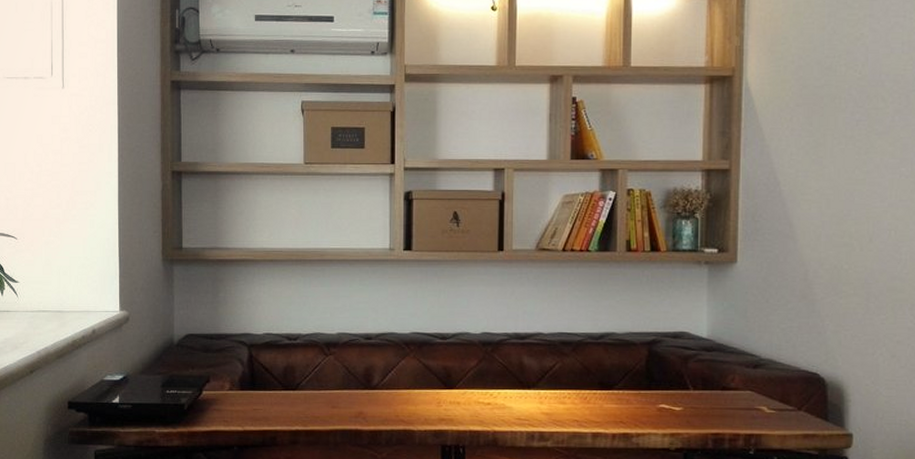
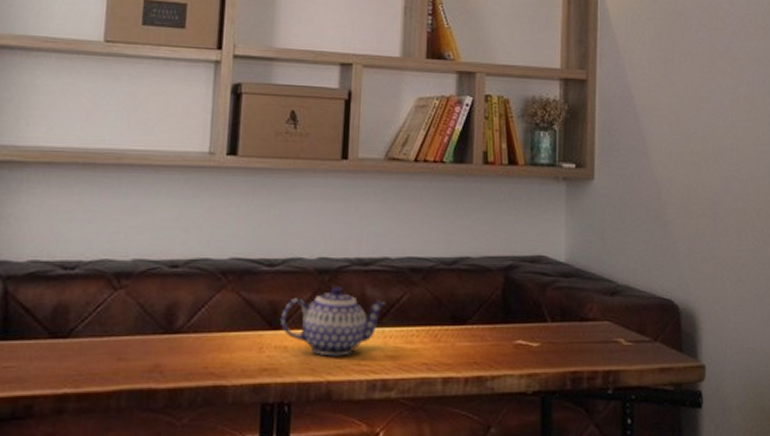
teapot: none [454,355,540,412] -> present [281,285,386,356]

